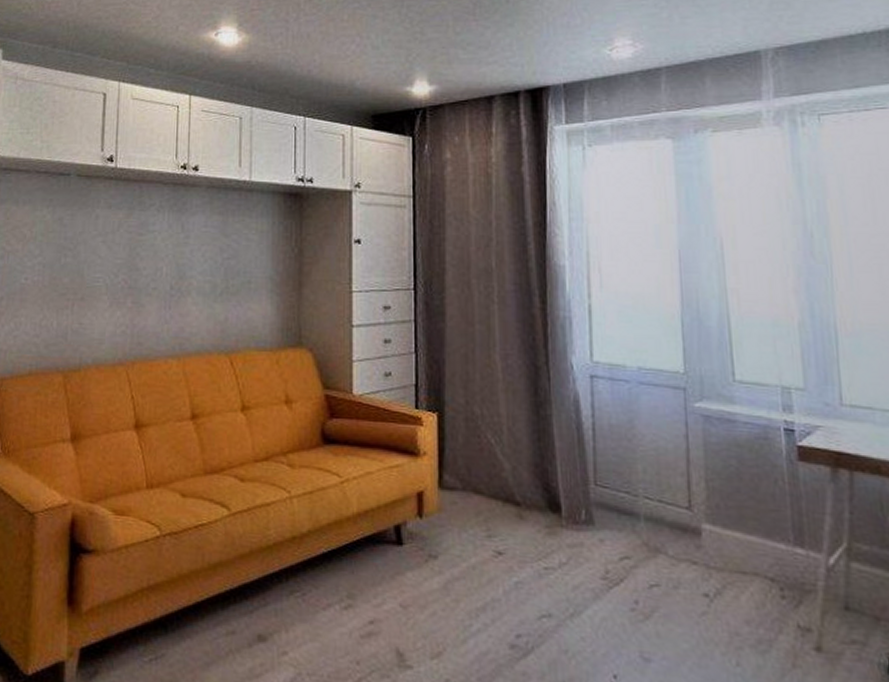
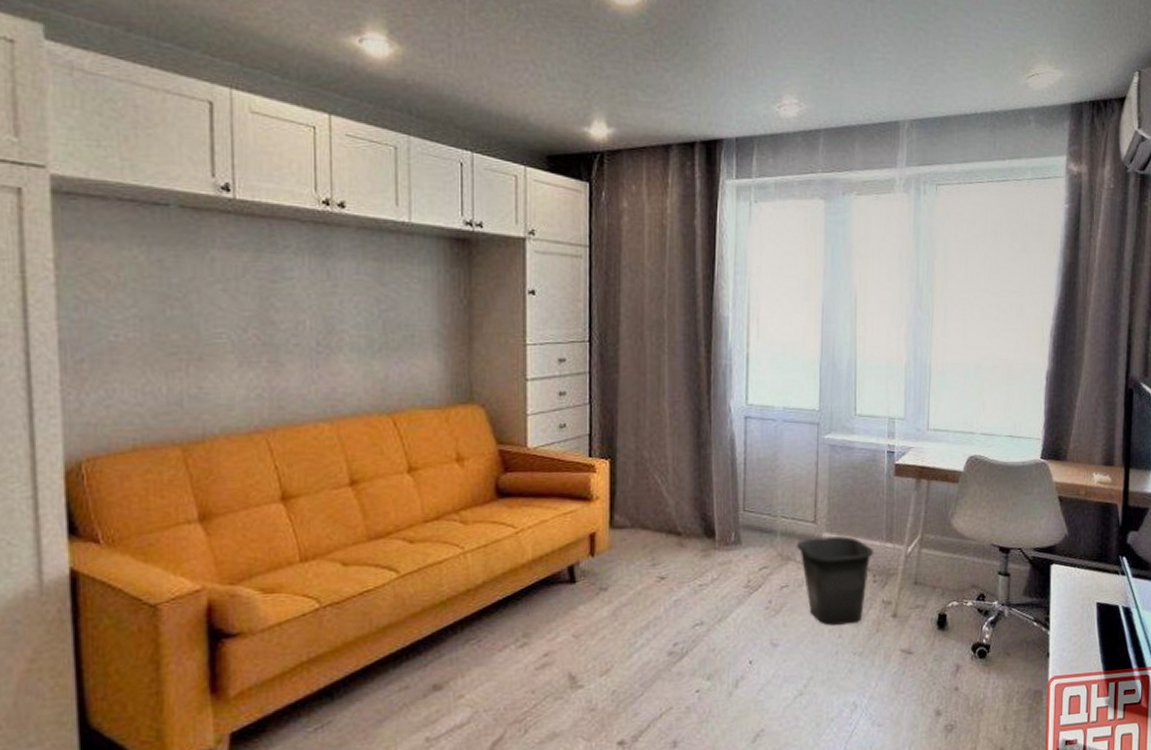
waste bin: none [667,528,778,650] -> present [797,535,874,625]

